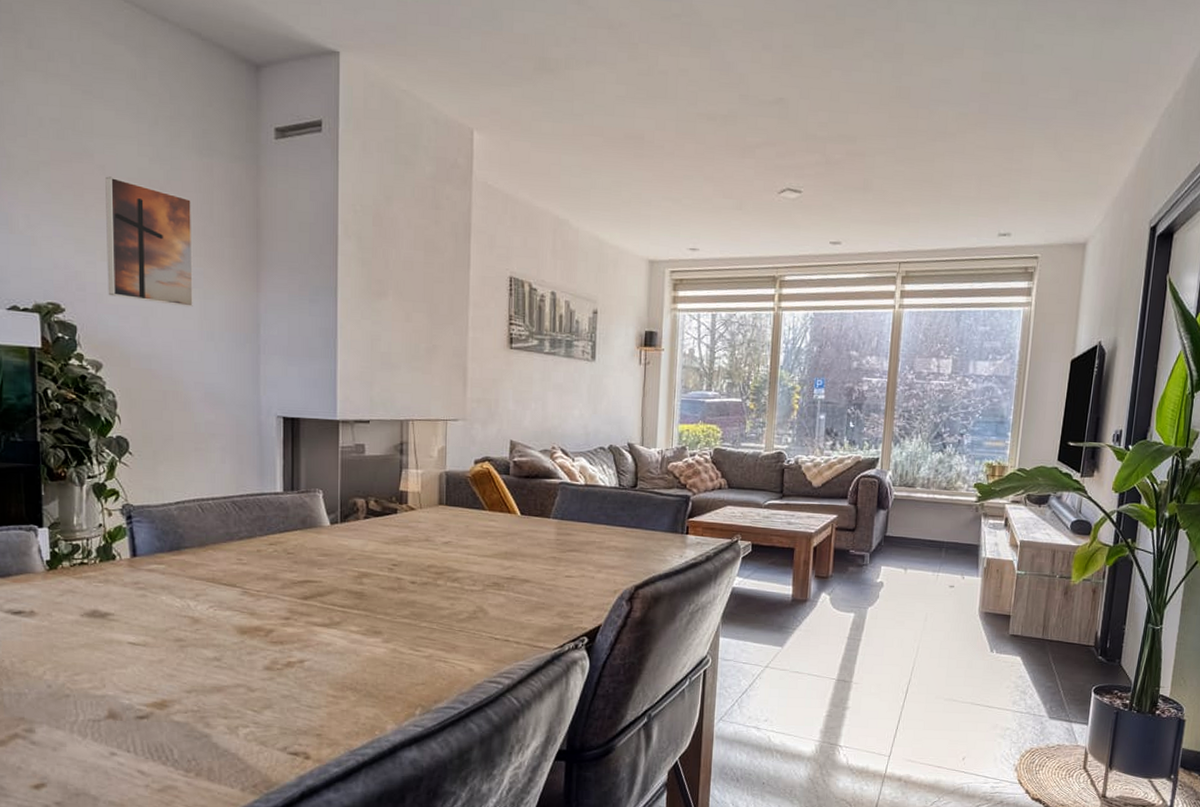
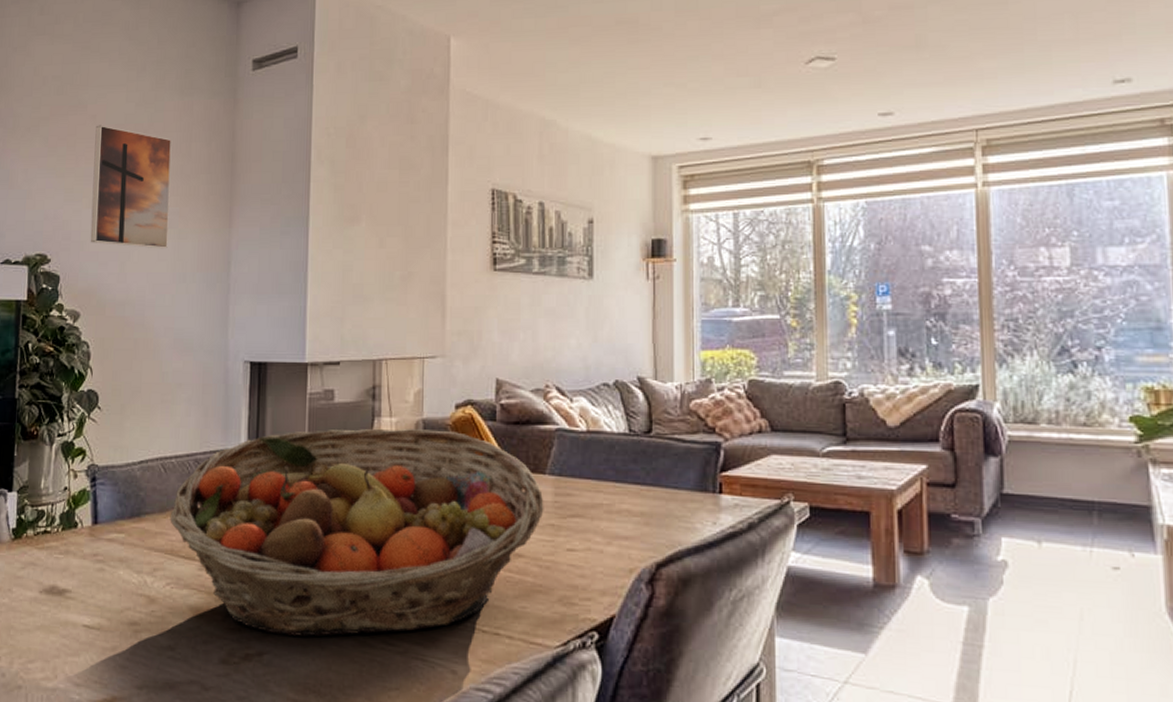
fruit basket: none [210,478,548,647] -> present [170,428,544,637]

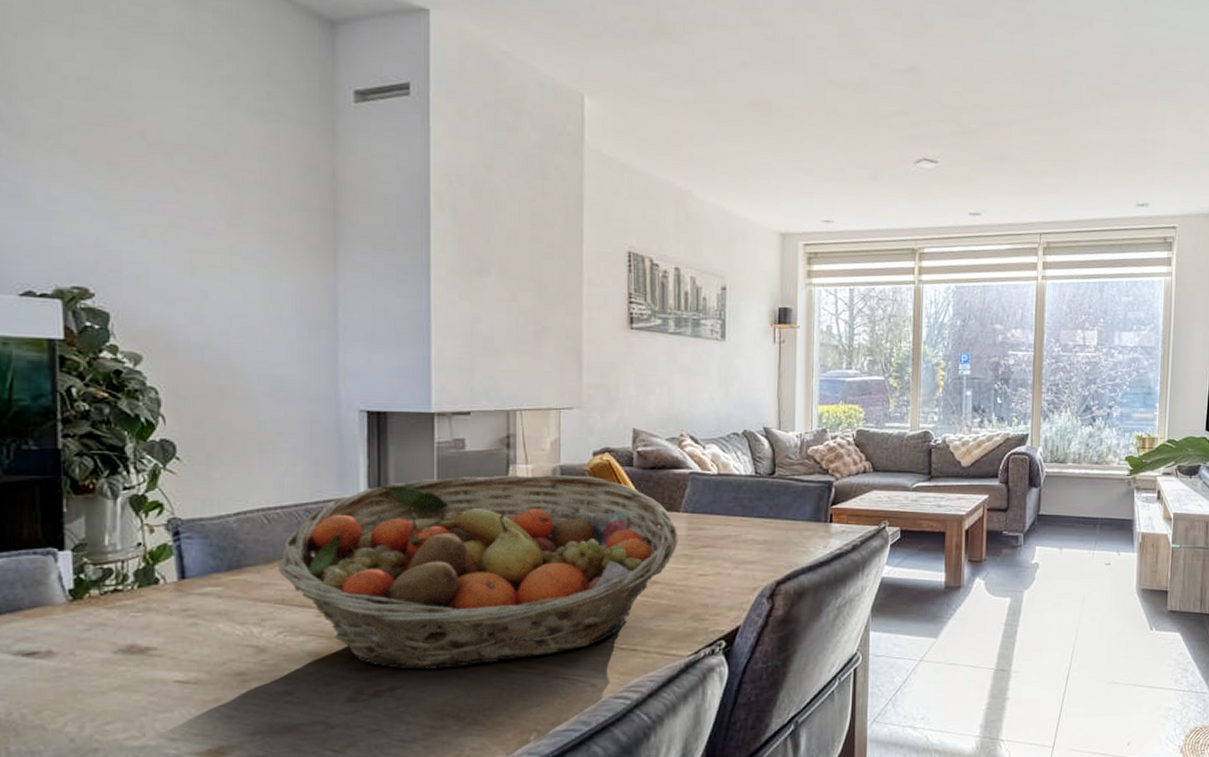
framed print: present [90,125,172,249] -> none [147,142,256,290]

